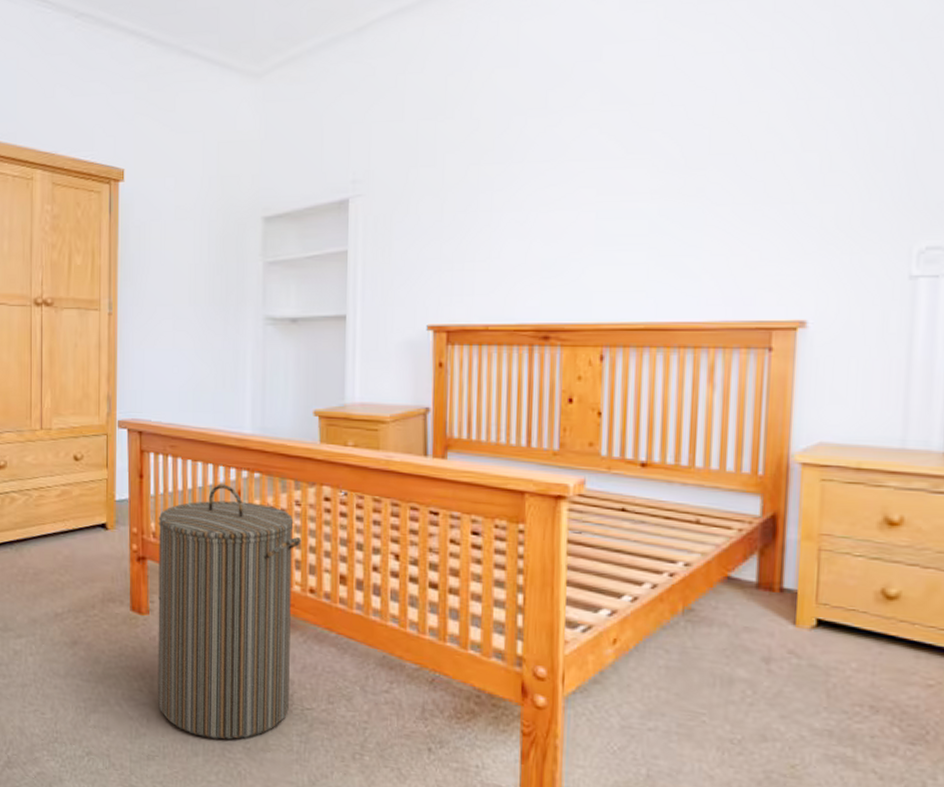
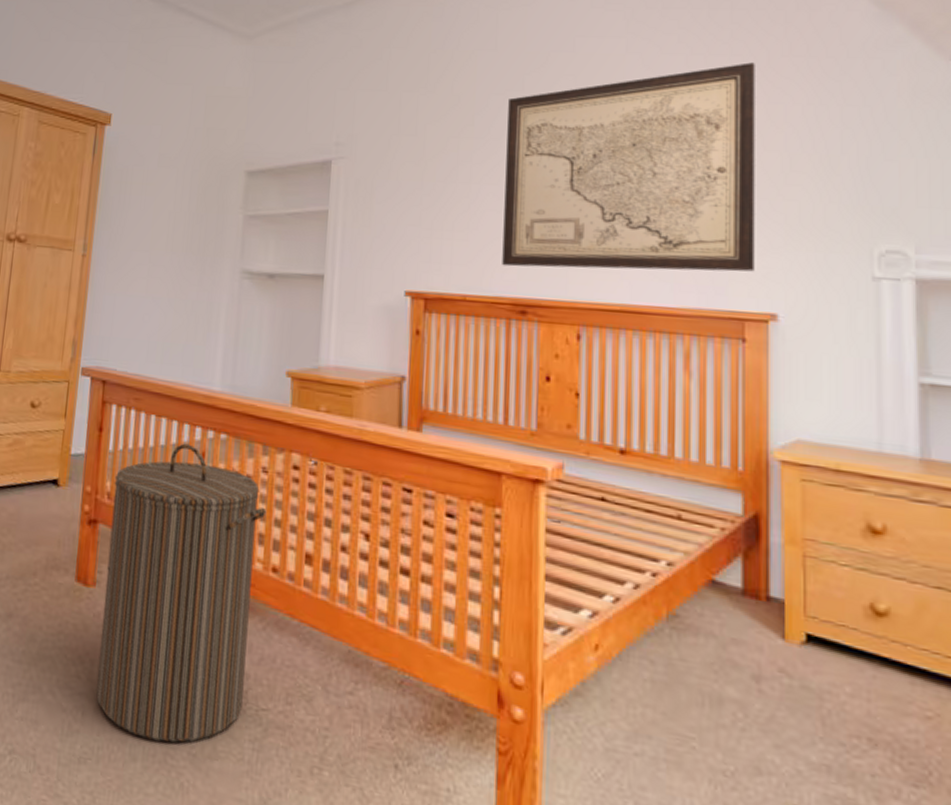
wall art: none [524,55,798,293] -> present [502,62,755,272]

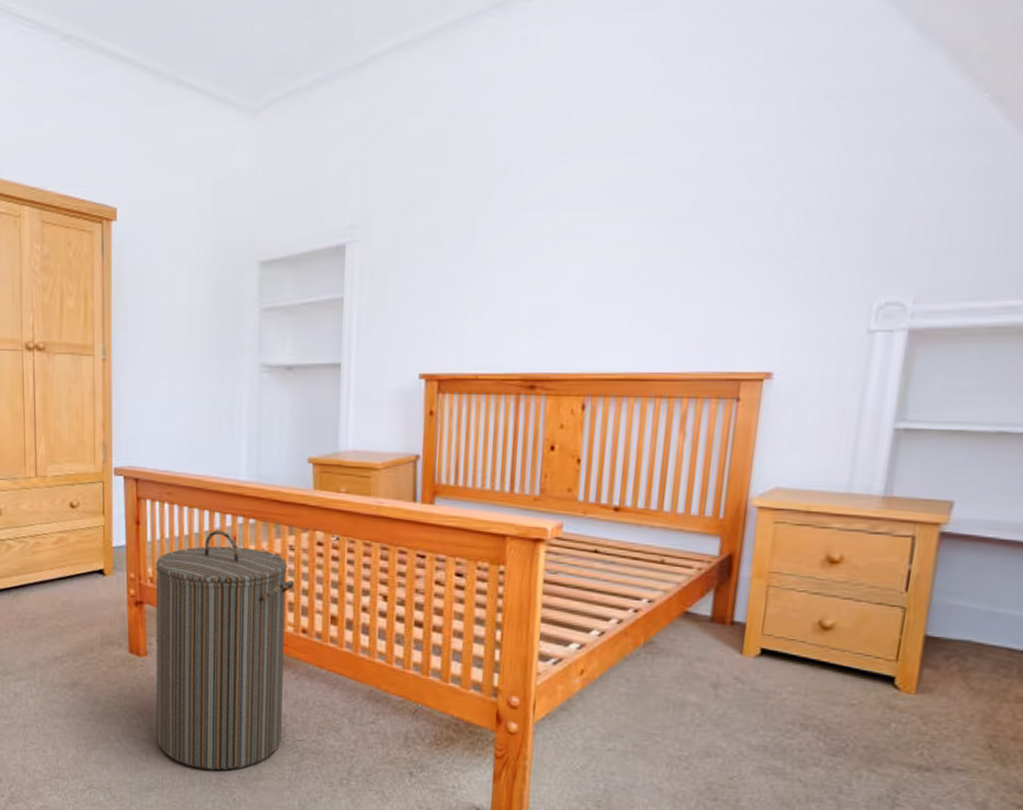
wall art: present [502,62,755,272] -> none [513,108,784,343]

